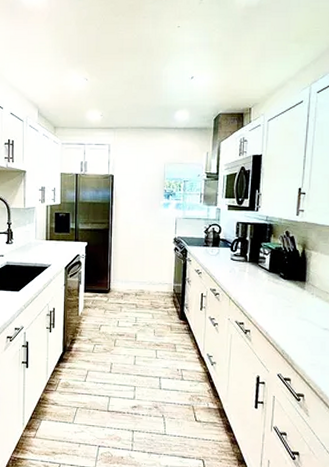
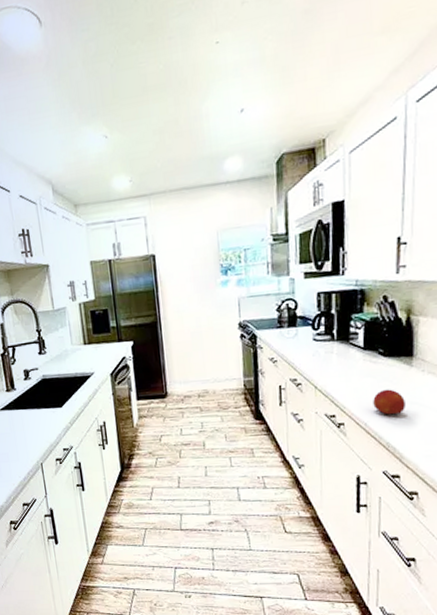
fruit: none [273,306,298,327] -> present [373,389,405,415]

